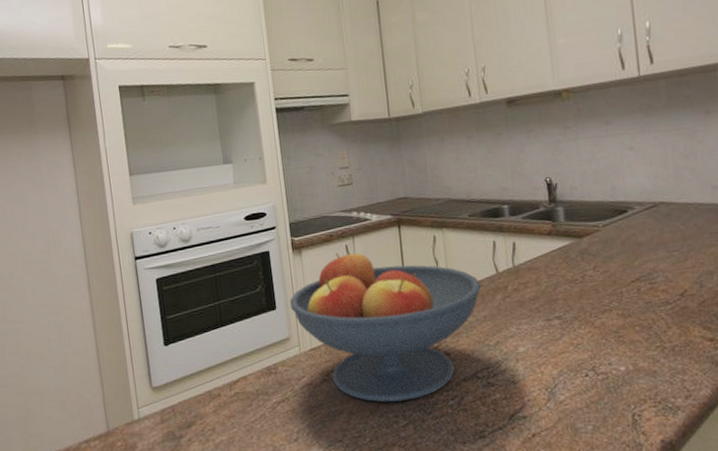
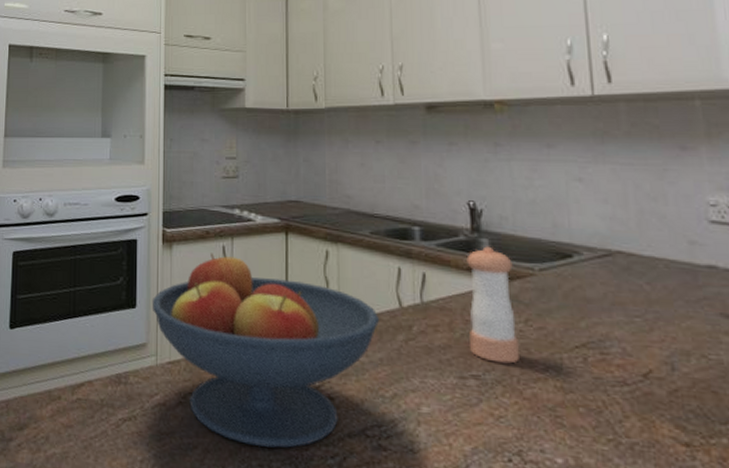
pepper shaker: none [546,213,591,304] -> present [466,246,520,364]

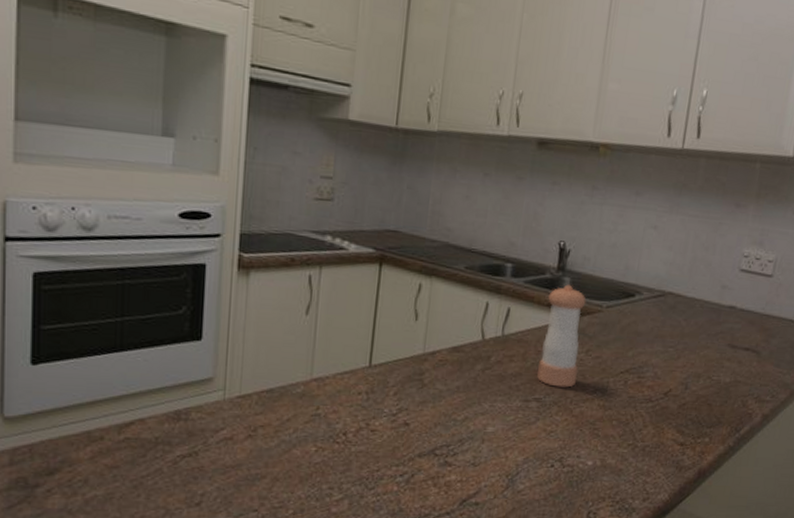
fruit bowl: present [152,253,380,448] -> none [221,282,463,471]

